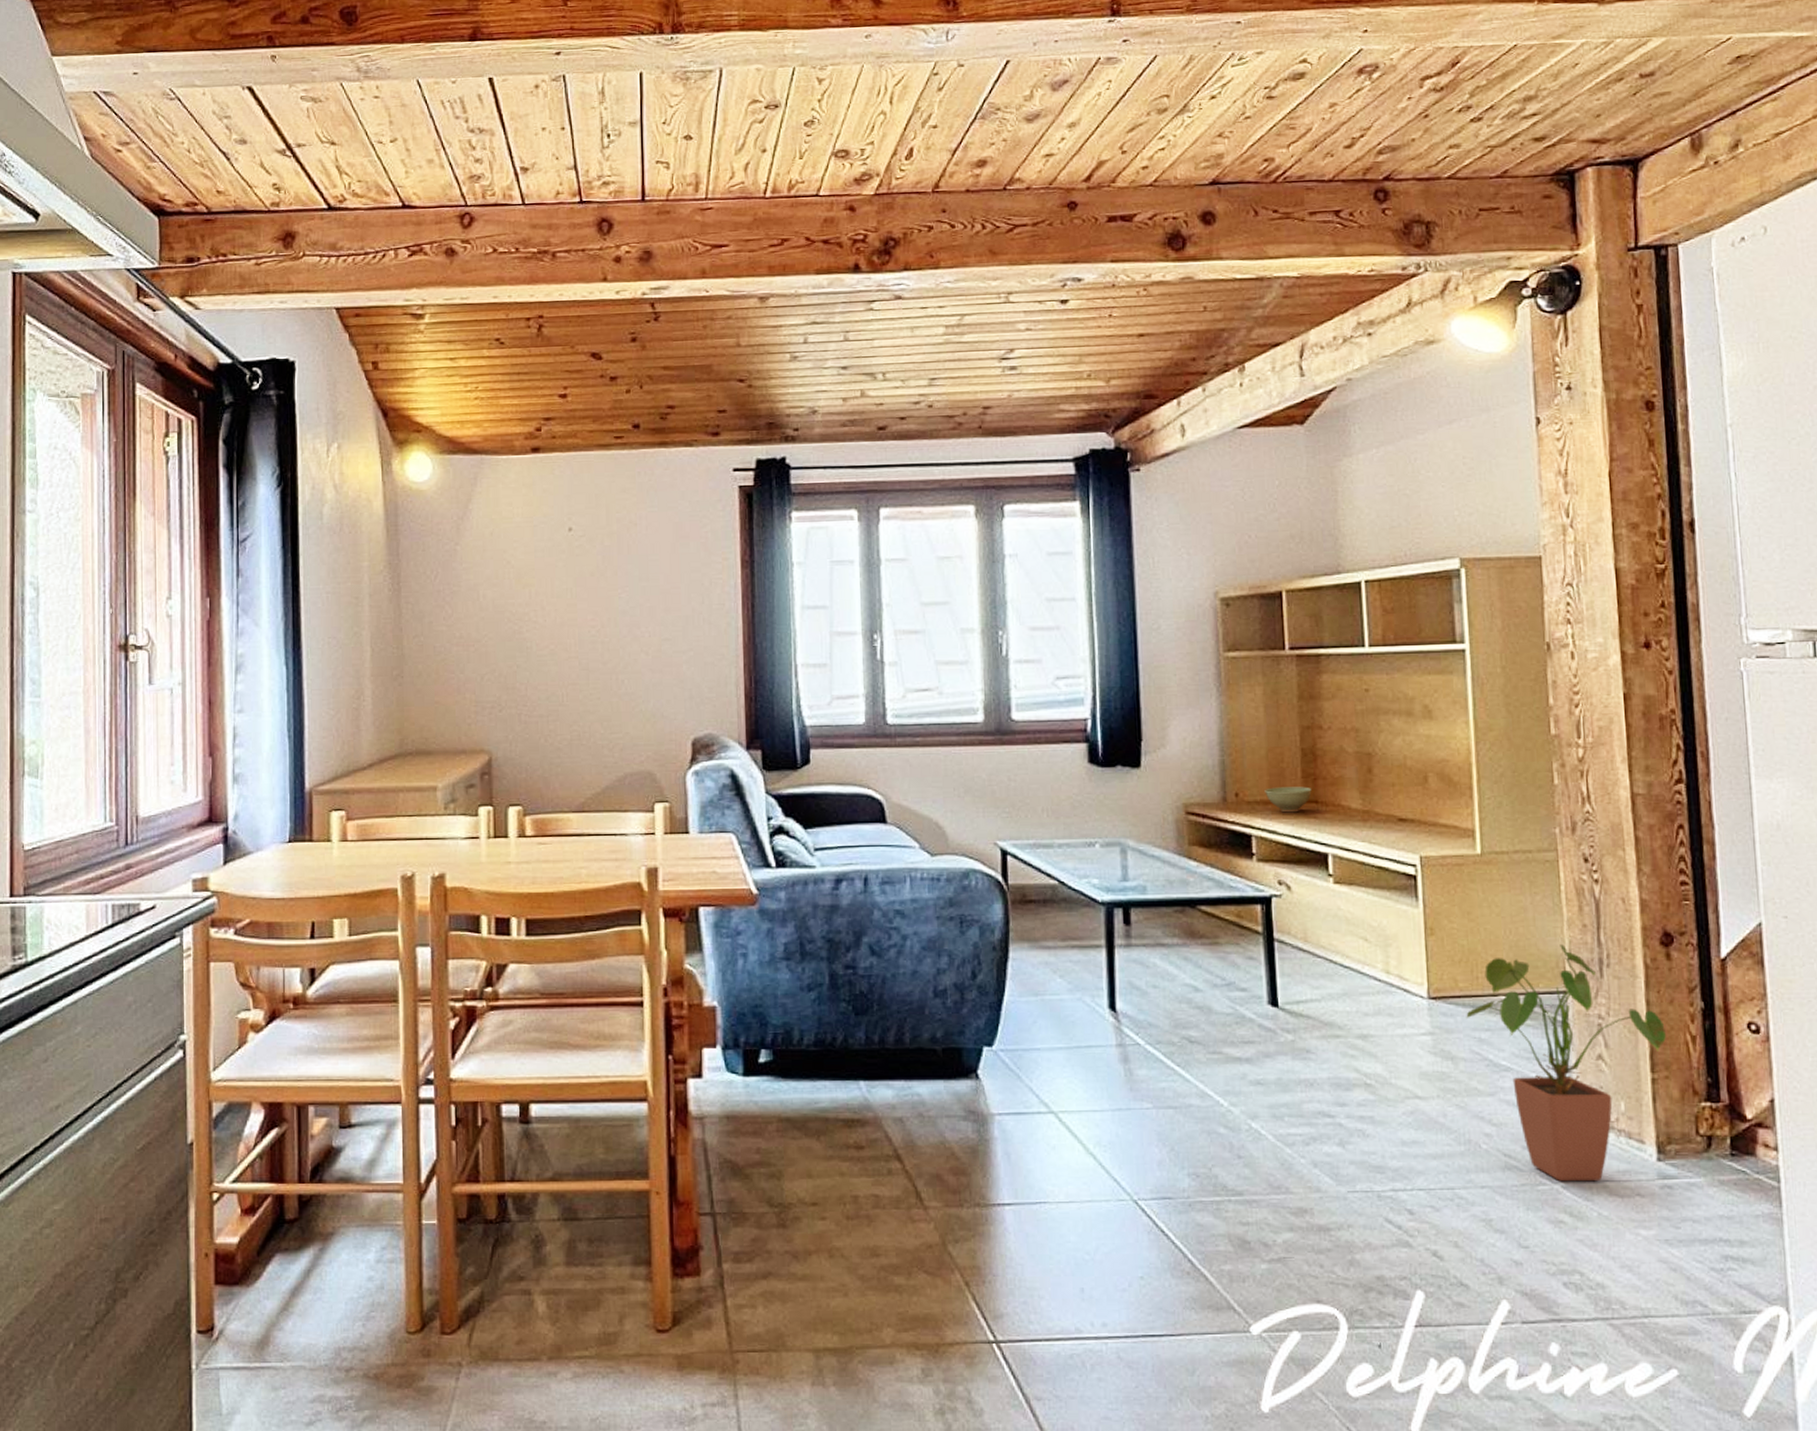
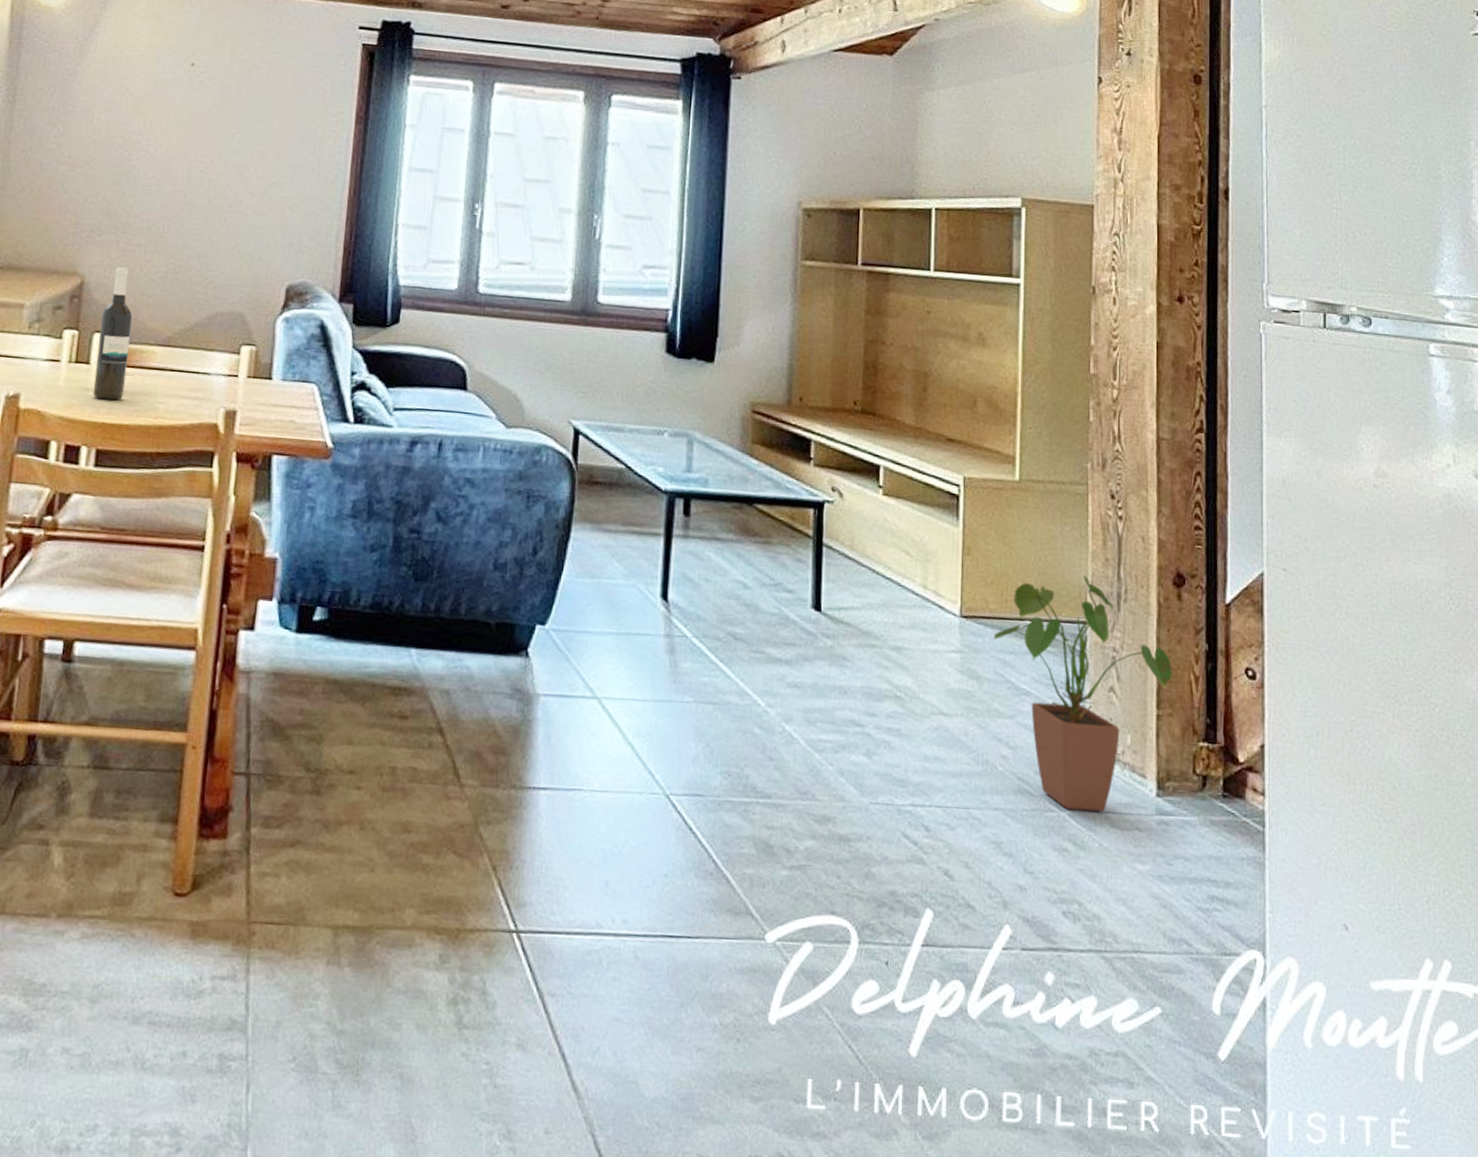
wine bottle: none [513,740,546,871] -> present [92,267,133,401]
bowl: present [1265,786,1312,813] -> none [827,395,870,422]

